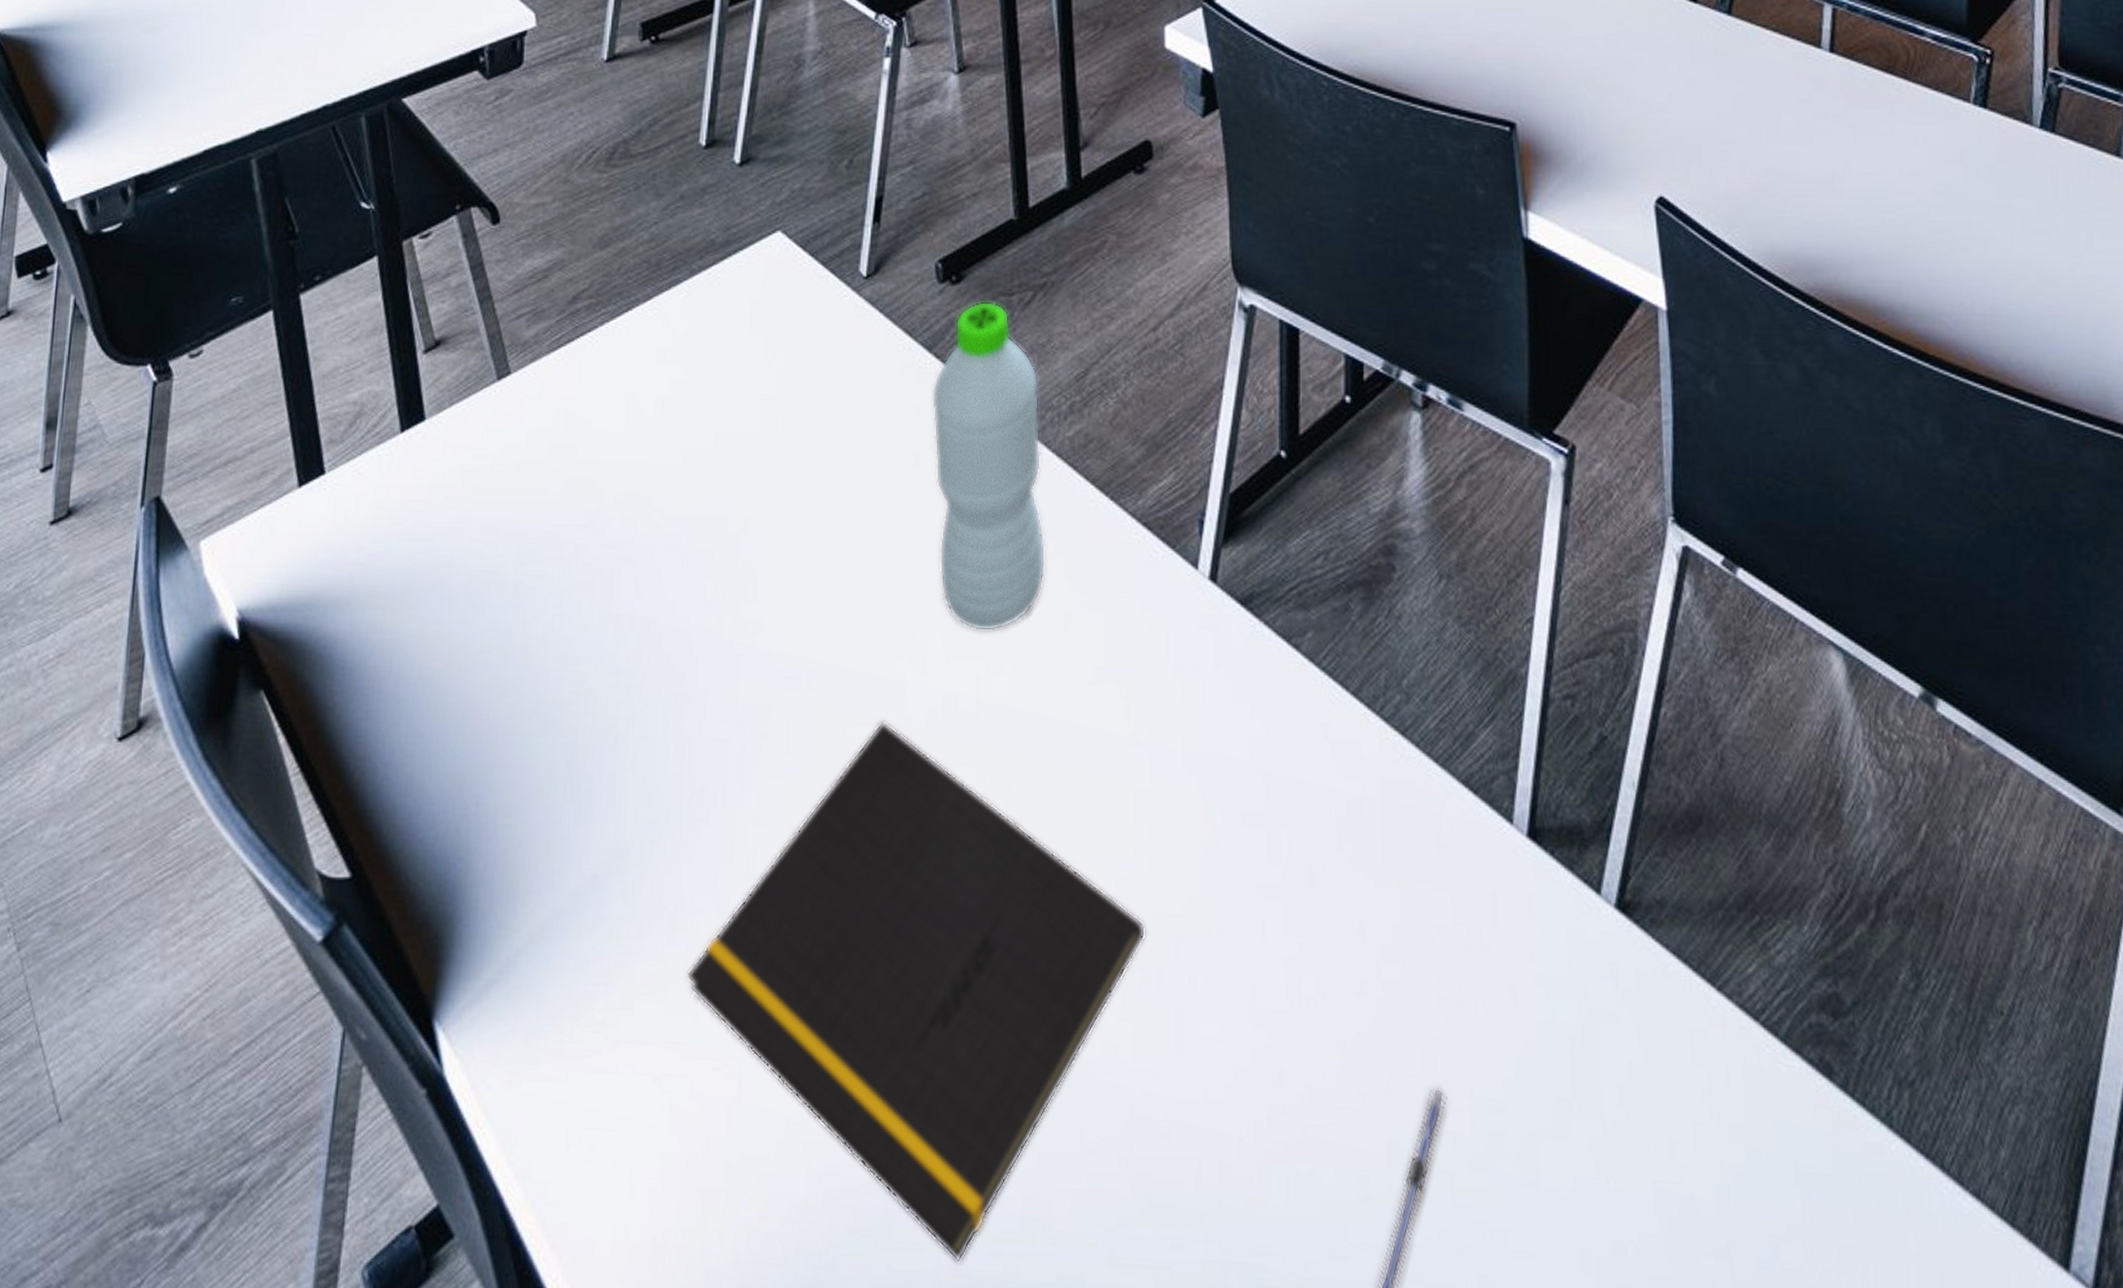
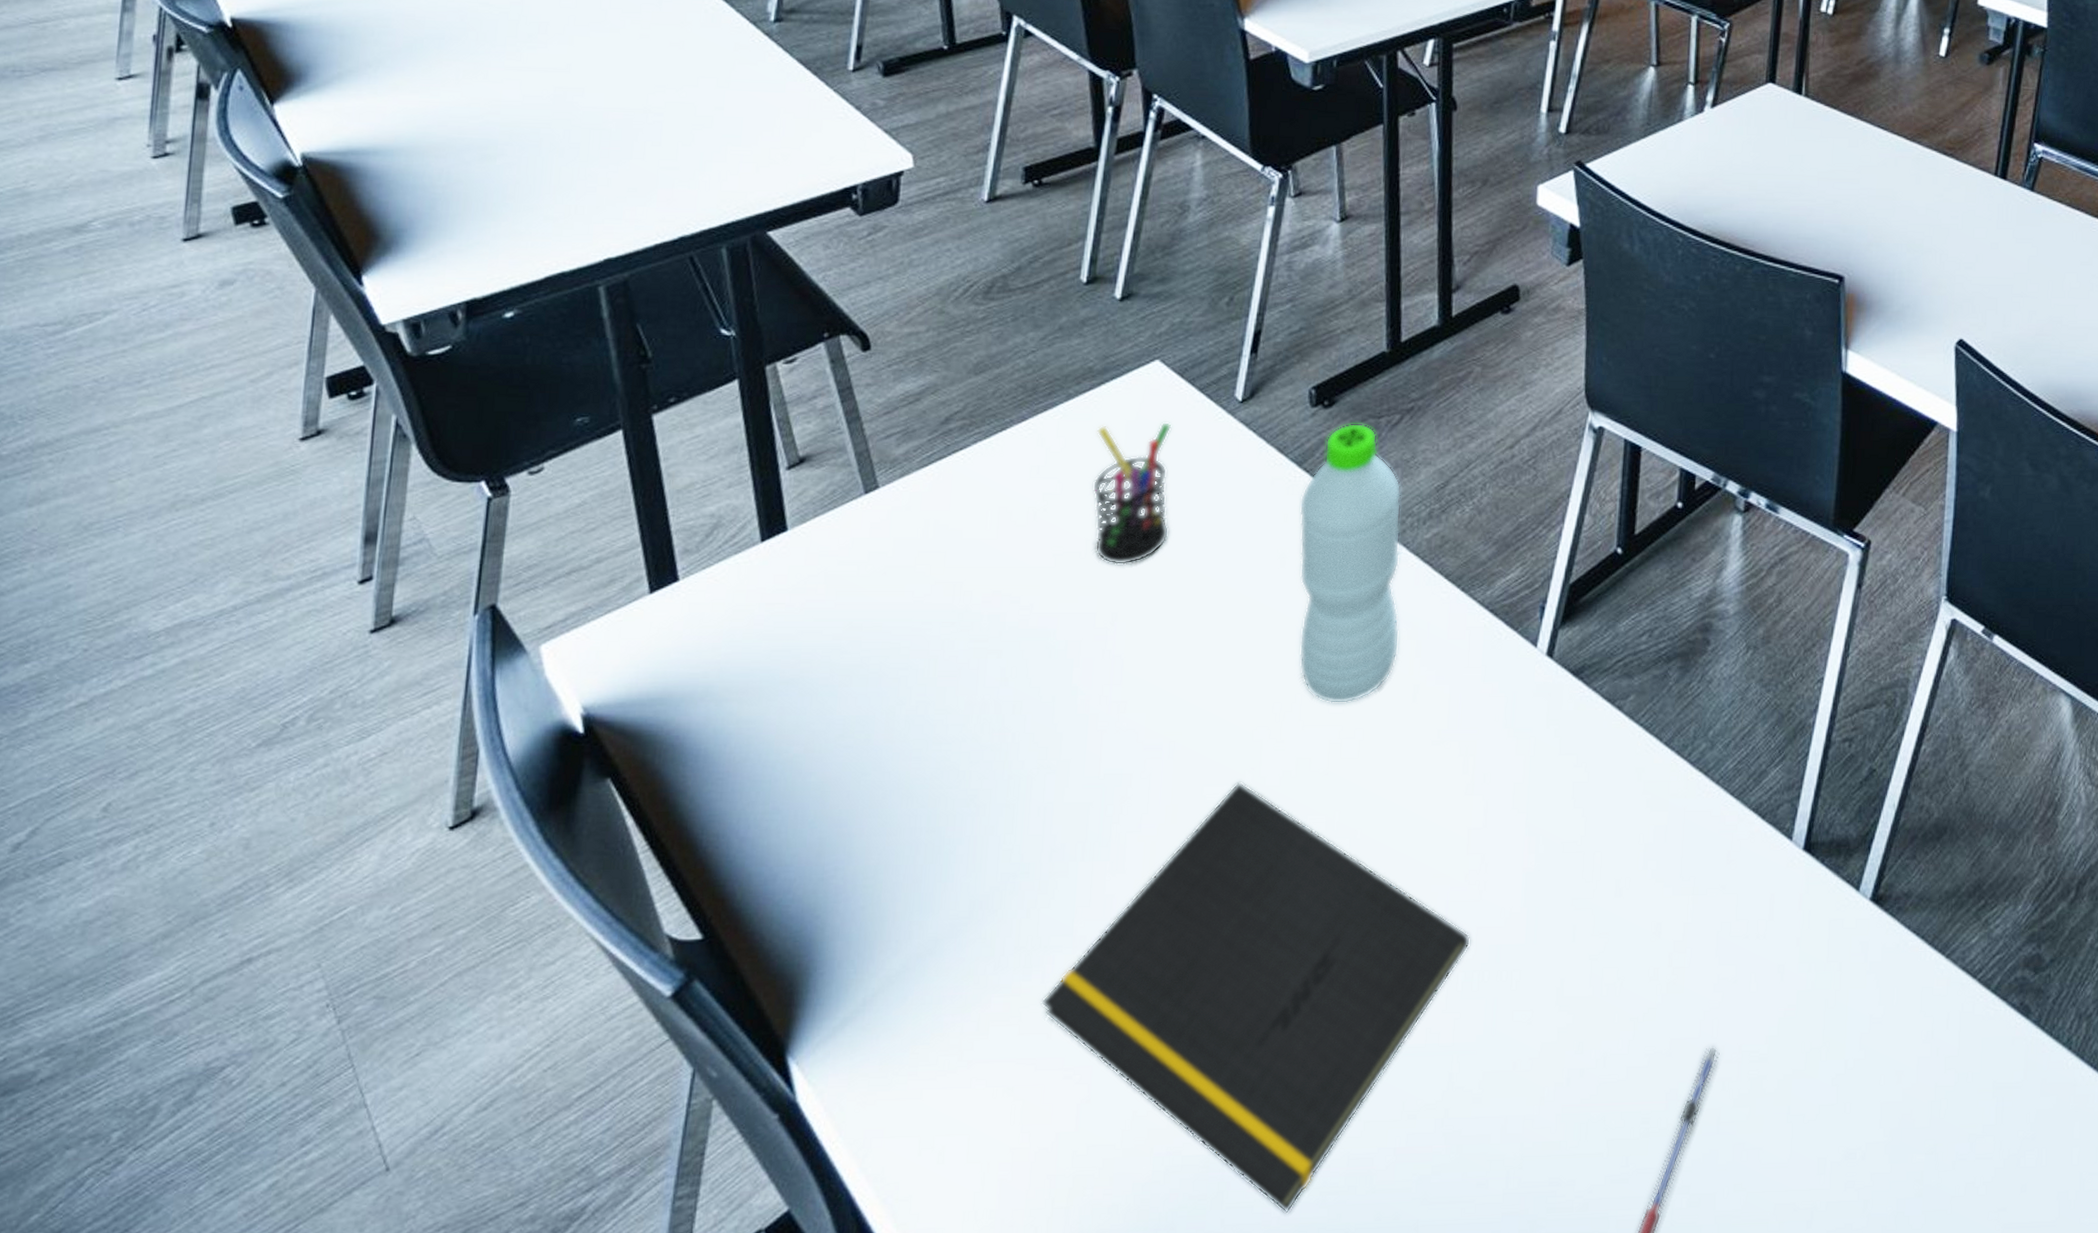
pen holder: none [719,300,798,464] -> present [1092,421,1172,566]

